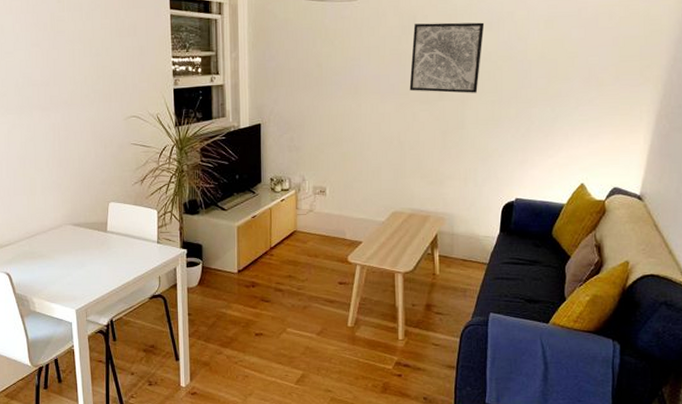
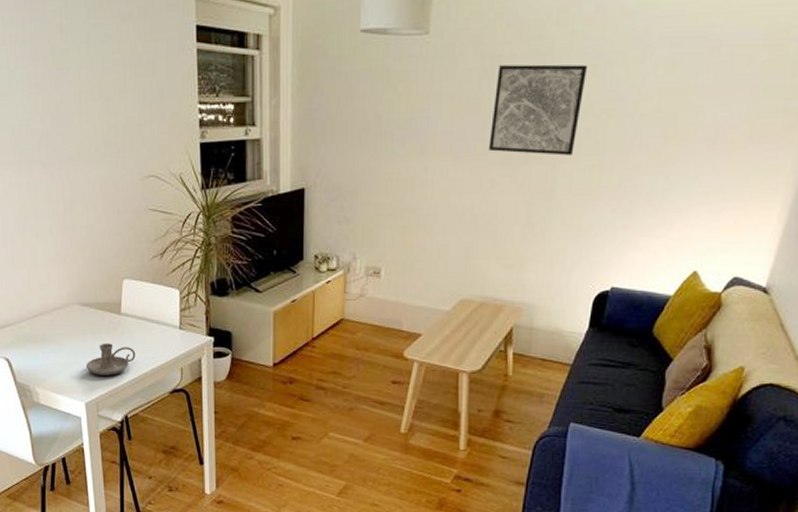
candle holder: none [76,257,120,285] -> present [85,343,136,375]

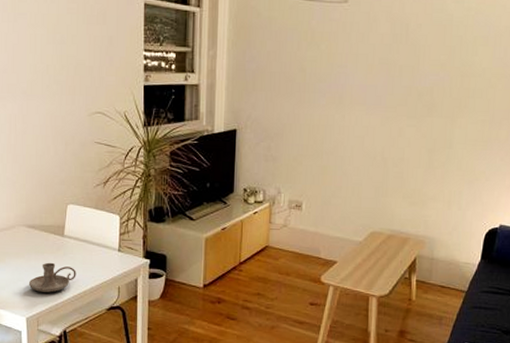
wall art: present [488,64,588,156] -> none [397,32,481,111]

